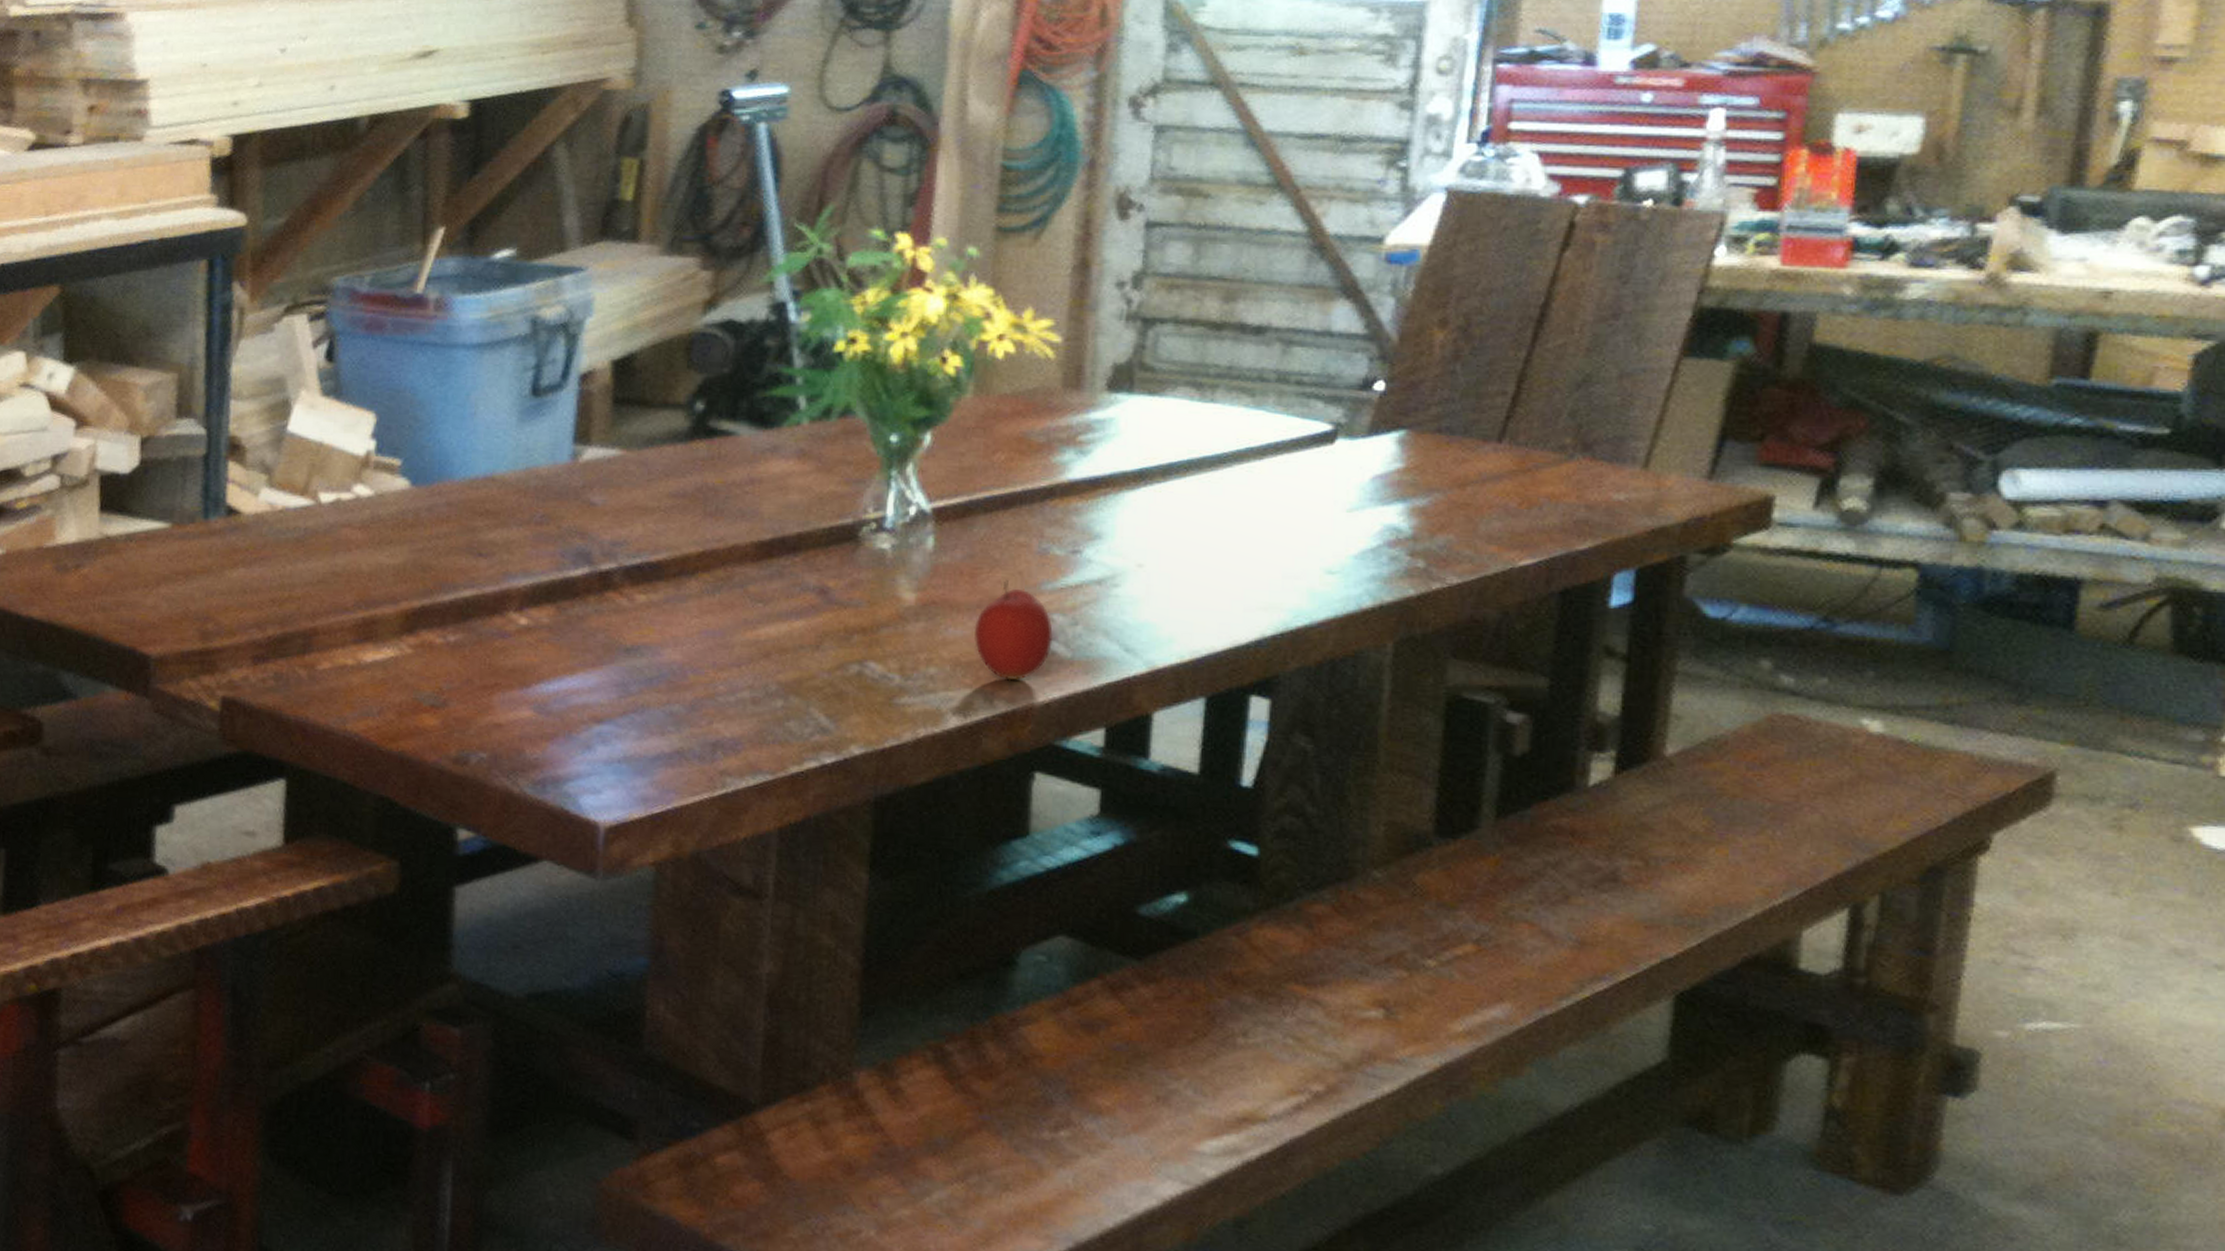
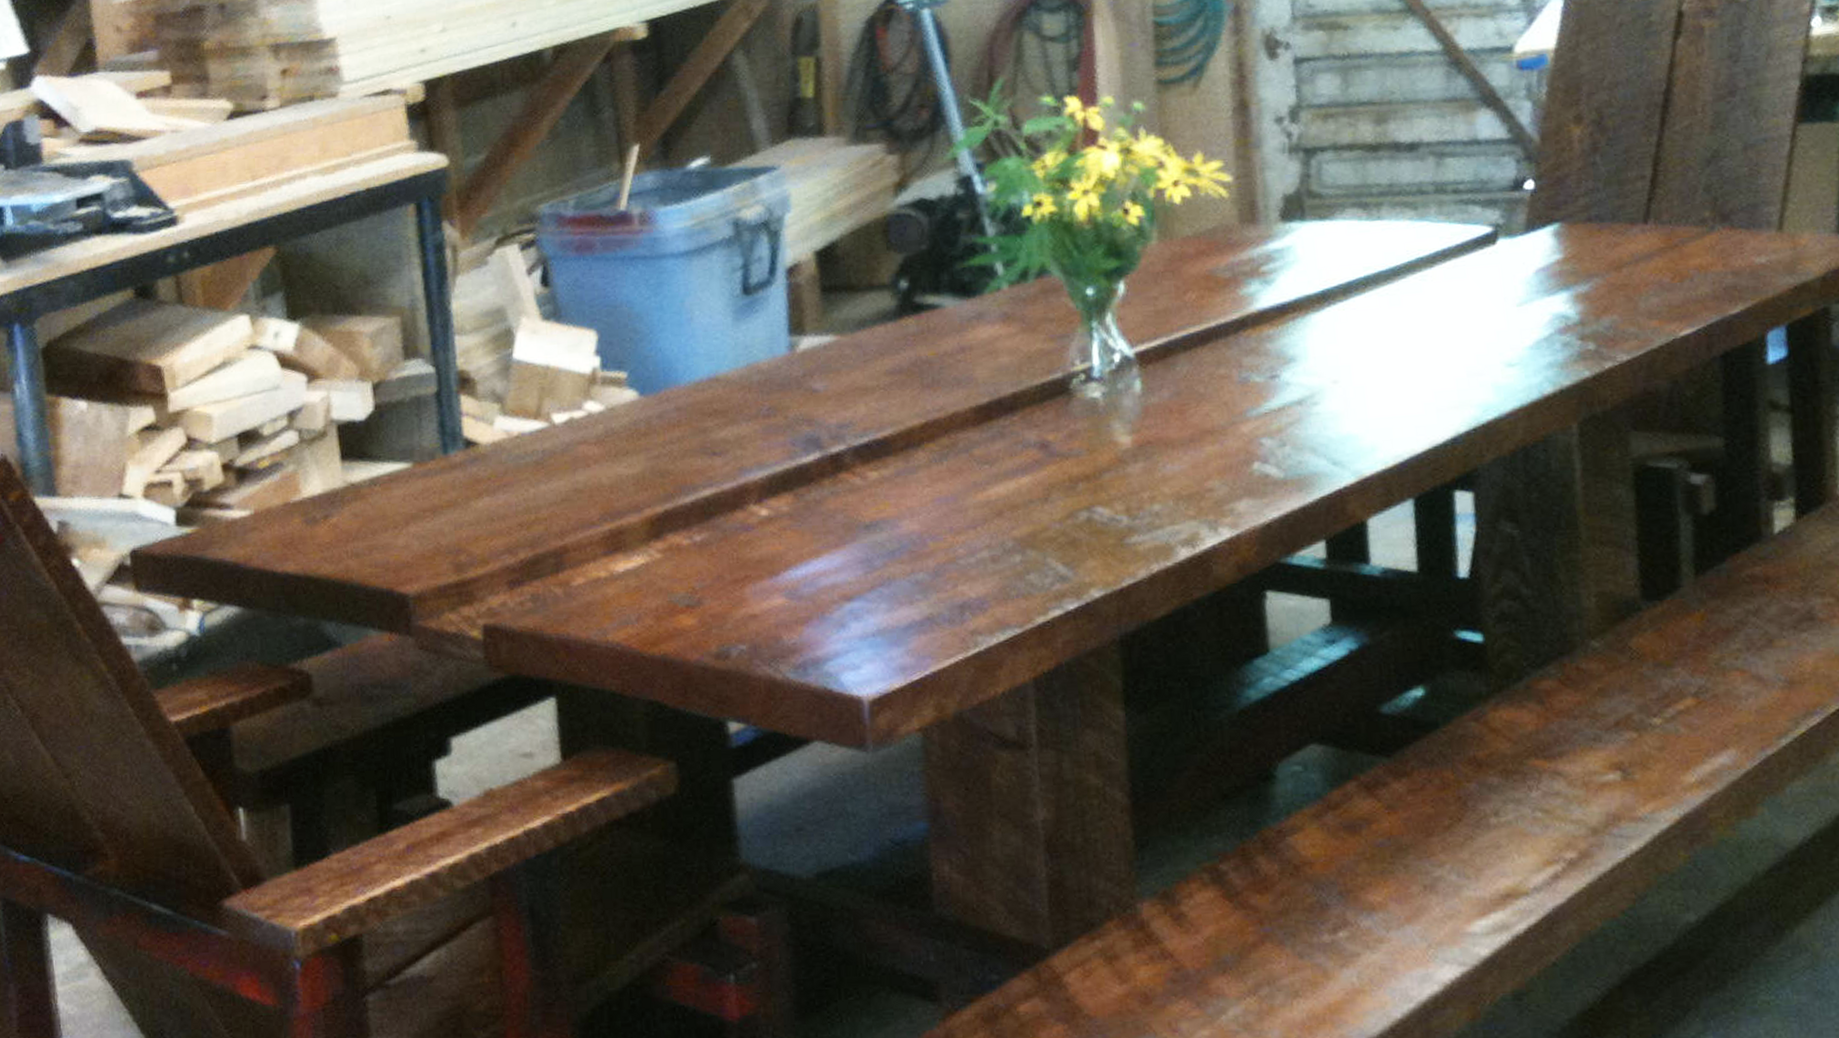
fruit: present [973,579,1053,681] -> none [1189,411,1265,507]

